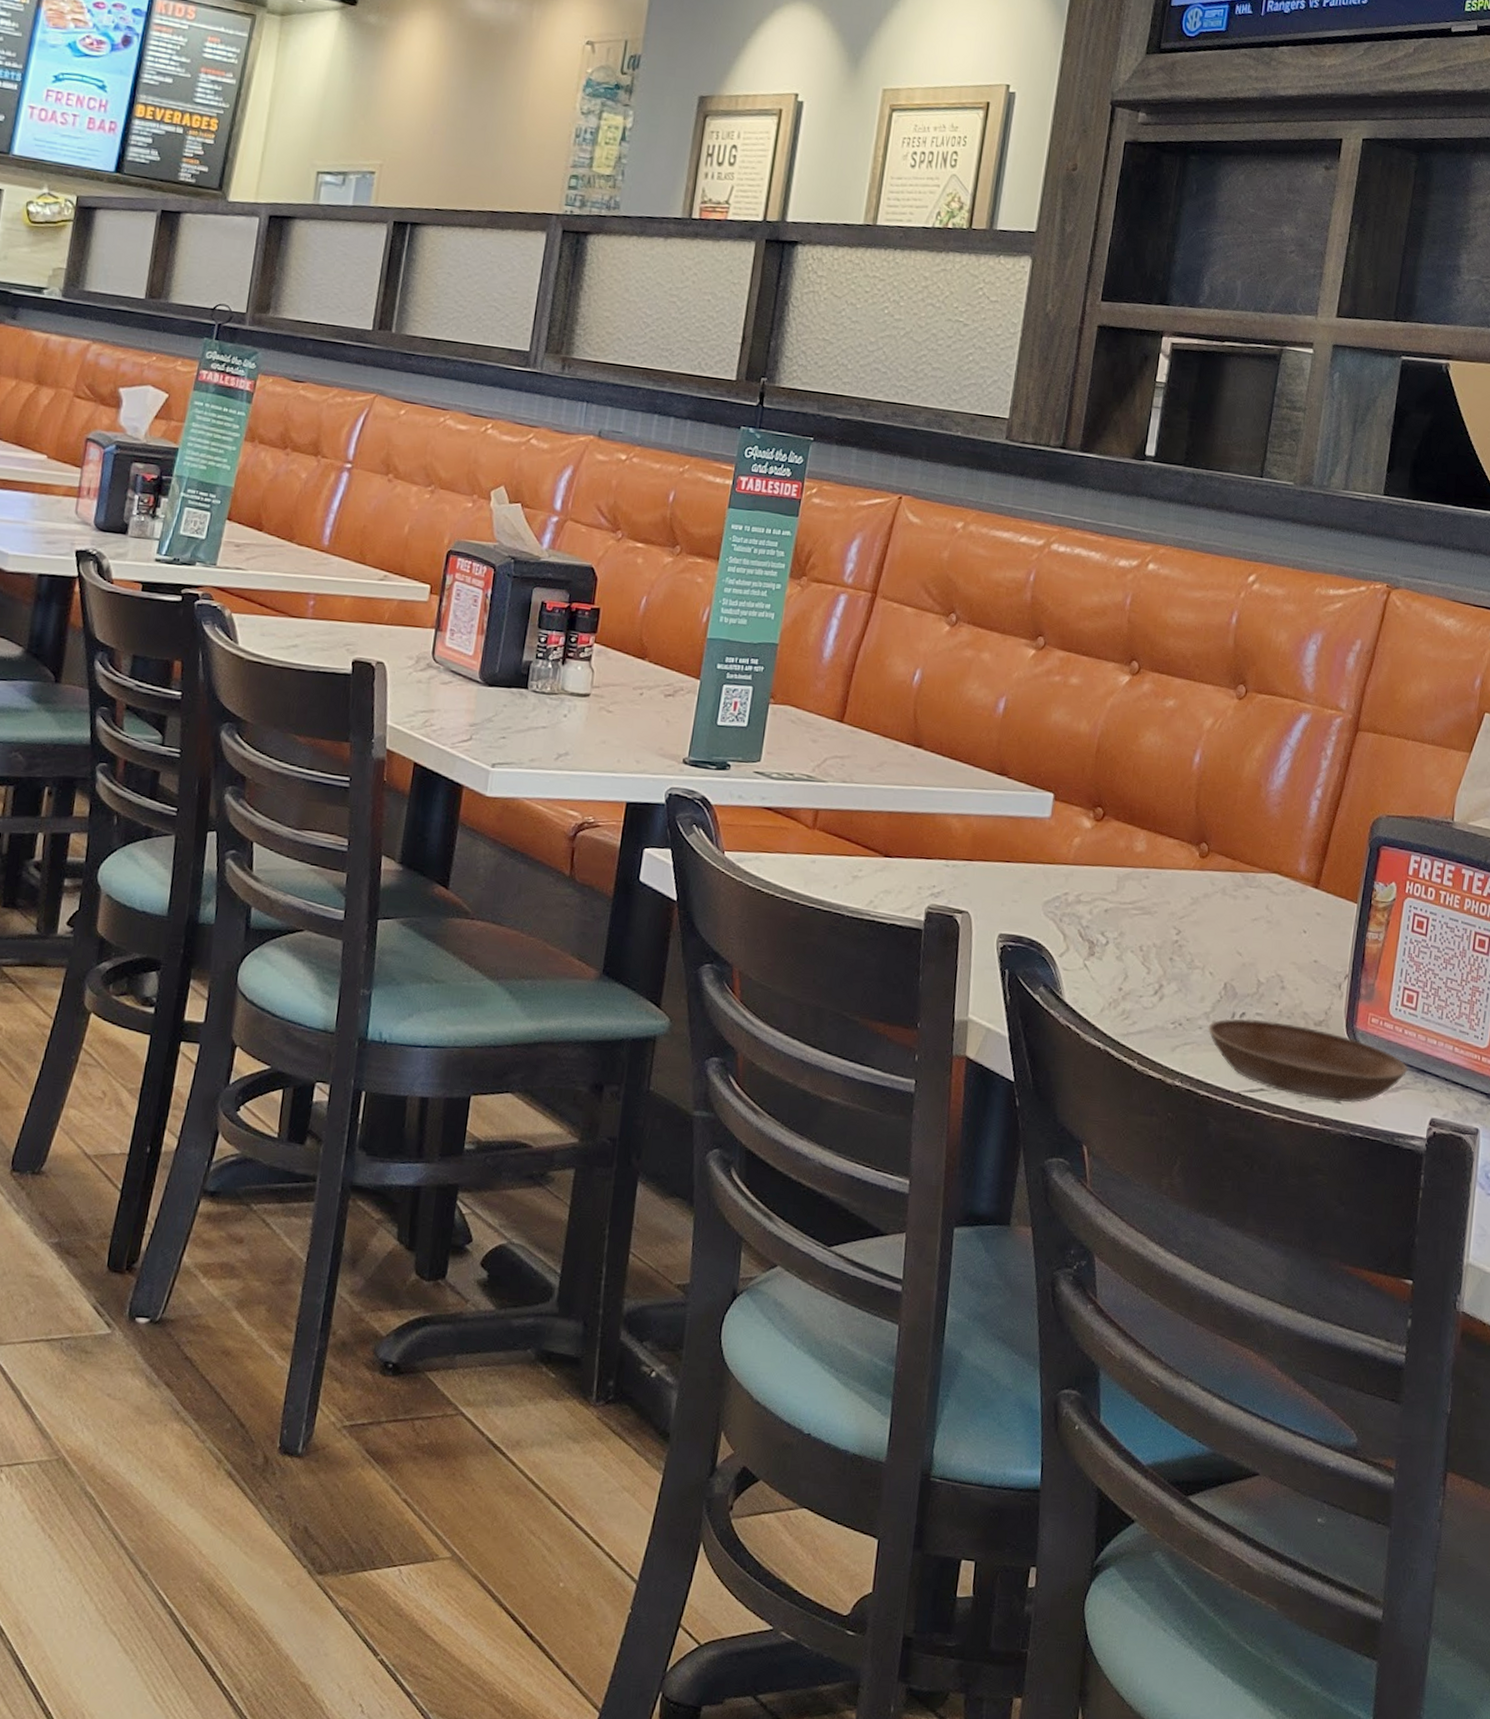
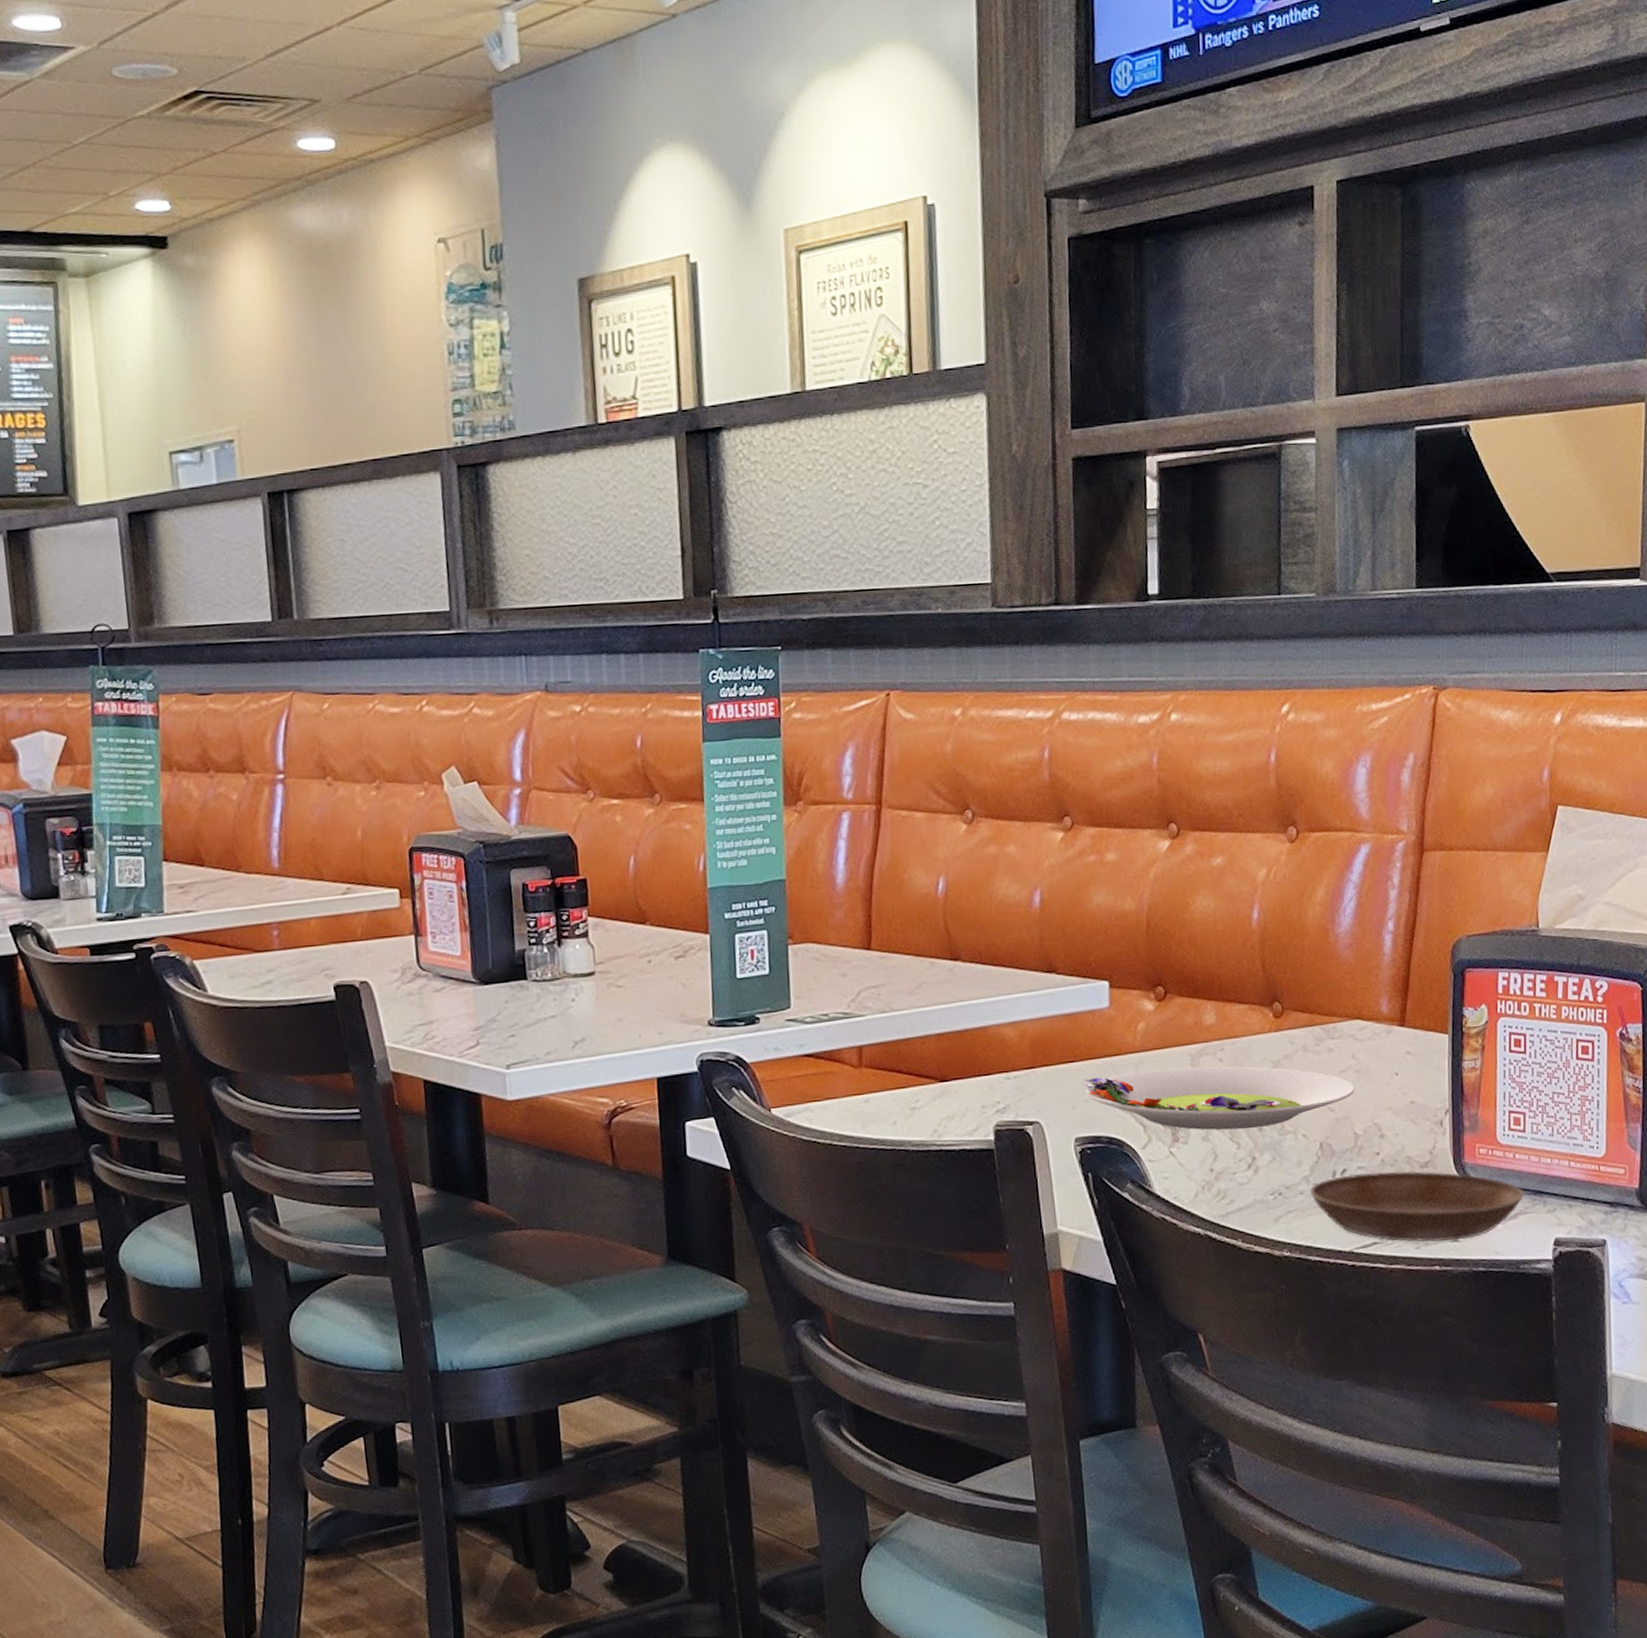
salad plate: none [1016,880,1265,958] -> present [1084,1066,1355,1130]

